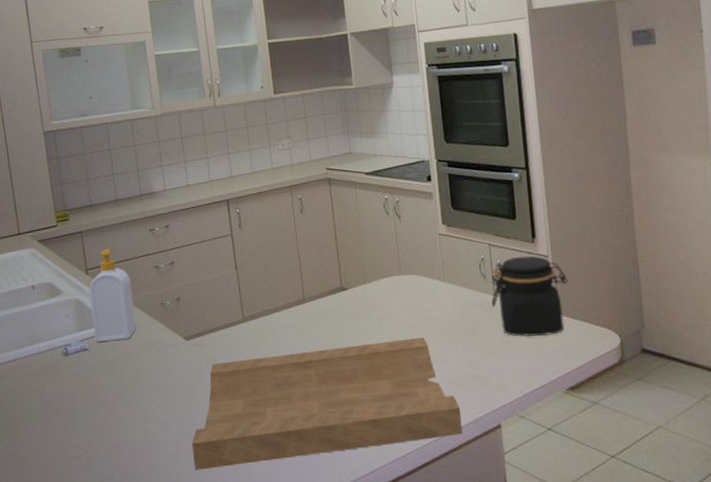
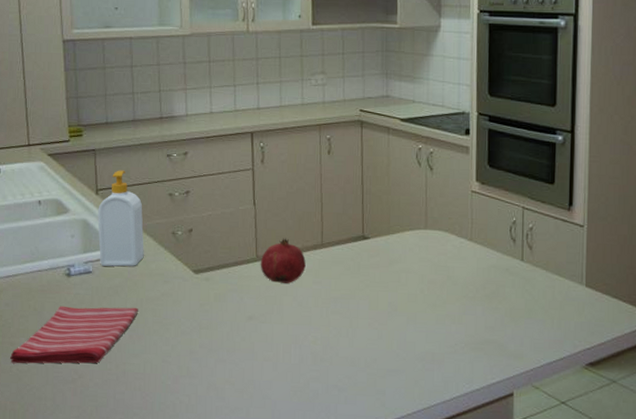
dish towel: none [16,379,135,446] -> present [10,305,138,364]
cutting board: present [191,337,463,470] -> none [191,295,474,407]
fruit: none [247,297,290,341] -> present [260,238,306,283]
jar: present [491,256,568,337] -> none [518,223,602,308]

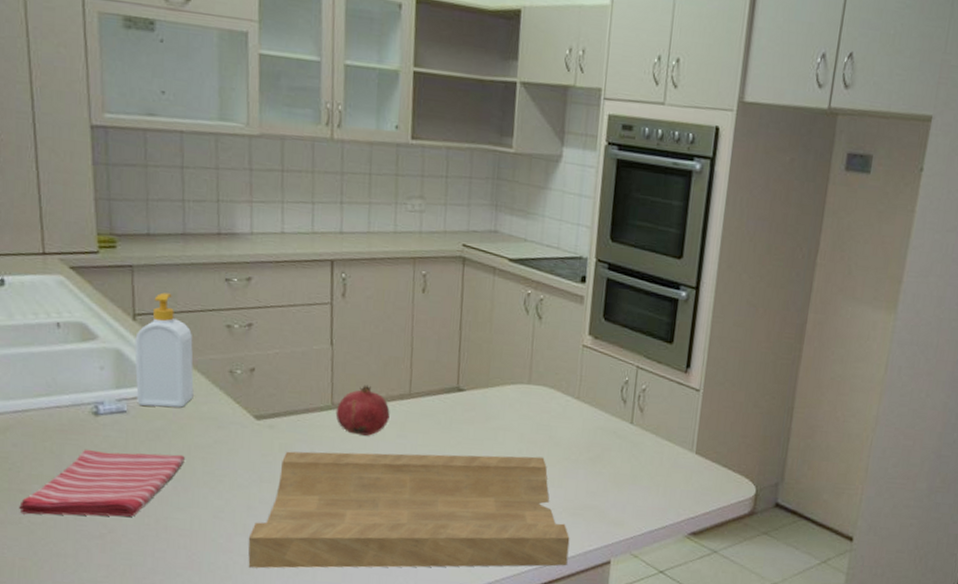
cutting board: none [191,295,474,407] -> present [248,451,570,569]

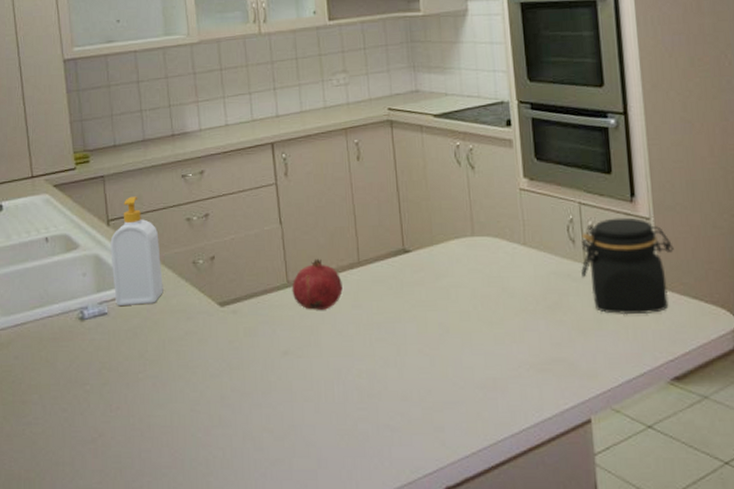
dish towel: present [19,449,185,517] -> none [22,350,161,425]
cutting board: present [248,451,570,569] -> none [224,311,545,461]
jar: none [626,385,716,476] -> present [581,217,674,315]

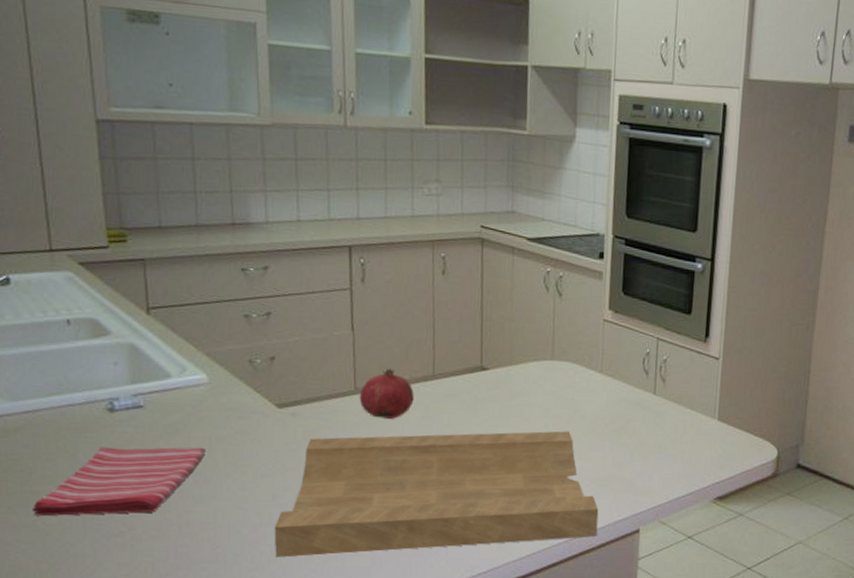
dish towel: none [22,350,161,425] -> present [33,446,206,517]
soap bottle: present [110,196,163,306] -> none [150,285,213,400]
cutting board: none [224,311,545,461] -> present [274,431,599,558]
jar: present [581,217,674,315] -> none [650,355,736,442]

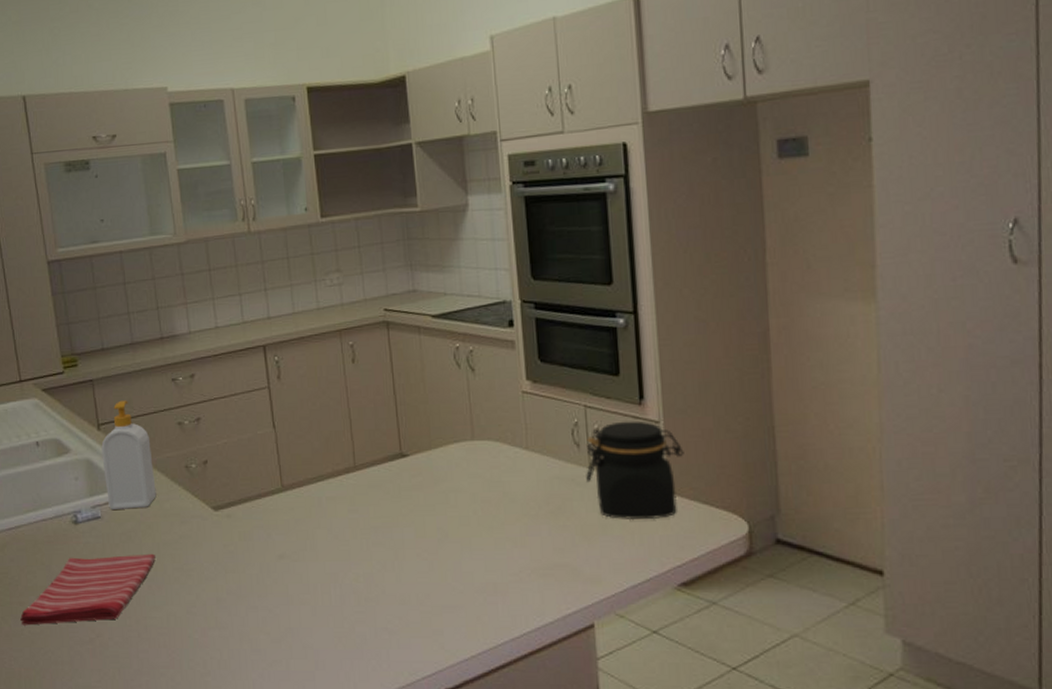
soap bottle: none [150,285,213,400] -> present [101,400,157,509]
cutting board: present [274,431,599,558] -> none [221,516,546,662]
fruit: present [359,368,414,419] -> none [286,463,339,514]
jar: none [650,355,736,442] -> present [586,421,684,521]

